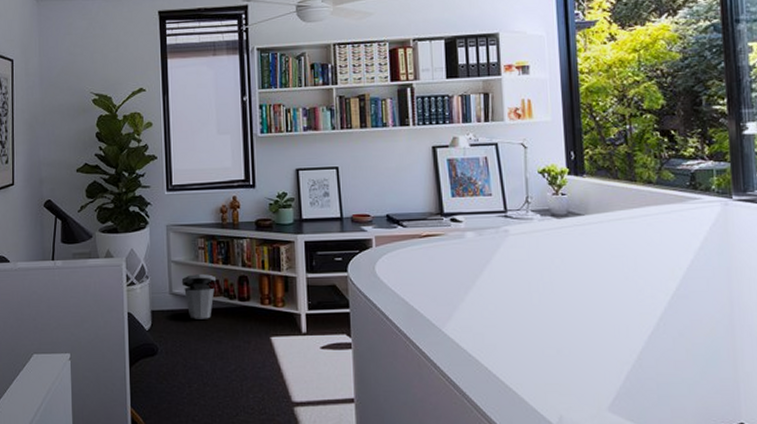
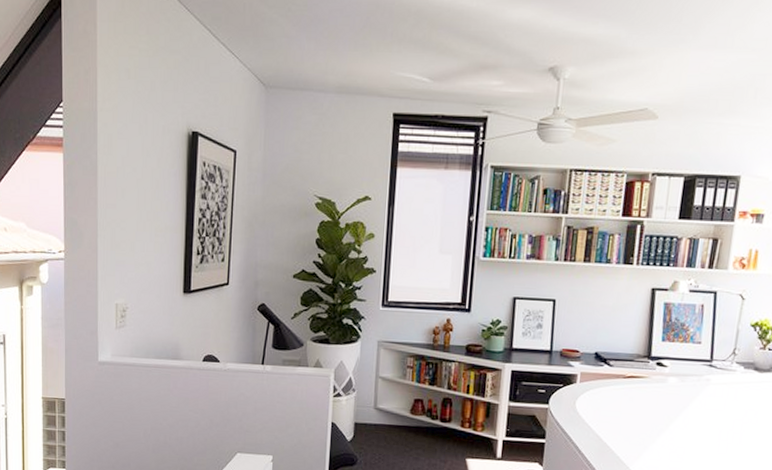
trash can: present [181,274,216,319] -> none [386,392,420,436]

